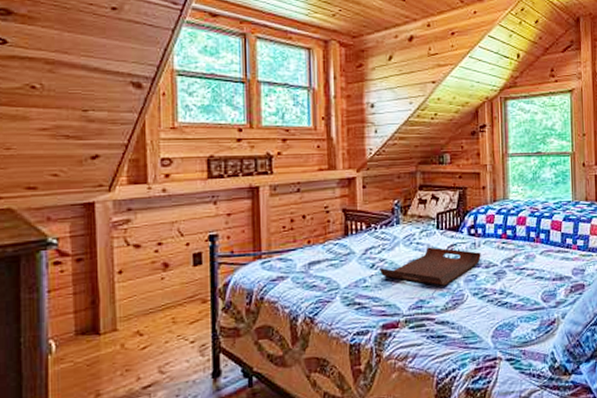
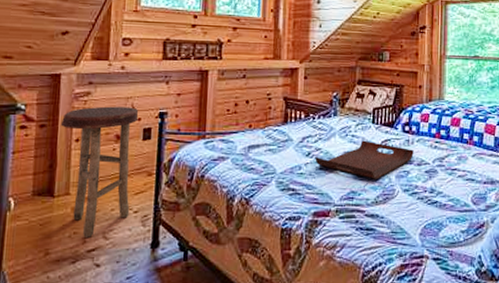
stool: none [99,232,187,374] -> present [60,106,139,237]

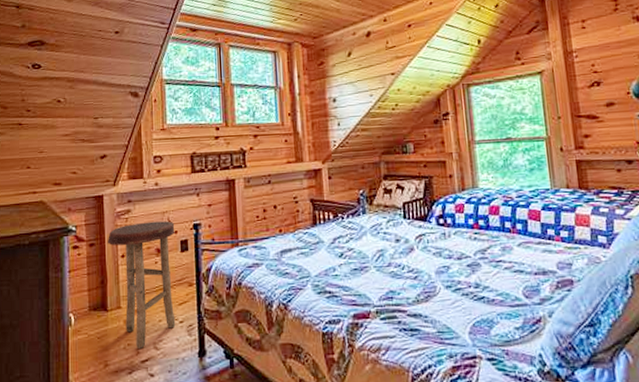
serving tray: present [315,140,414,179] -> none [348,237,452,277]

